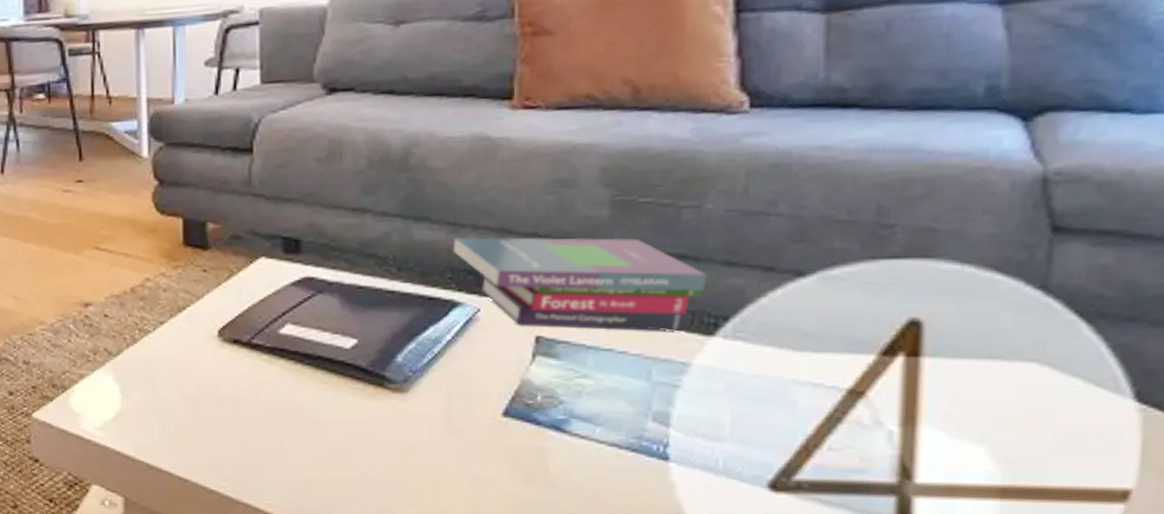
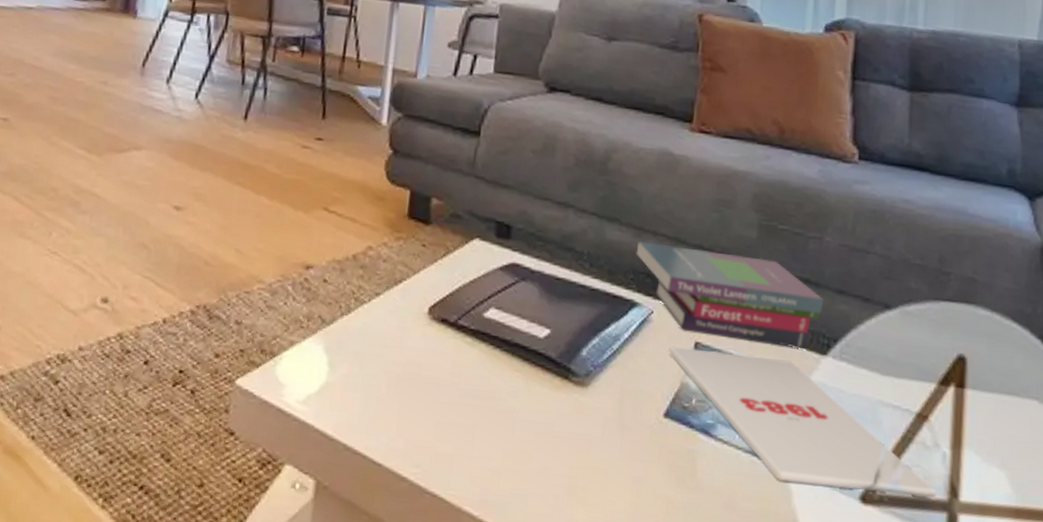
magazine: none [501,343,881,481] -> present [667,346,938,498]

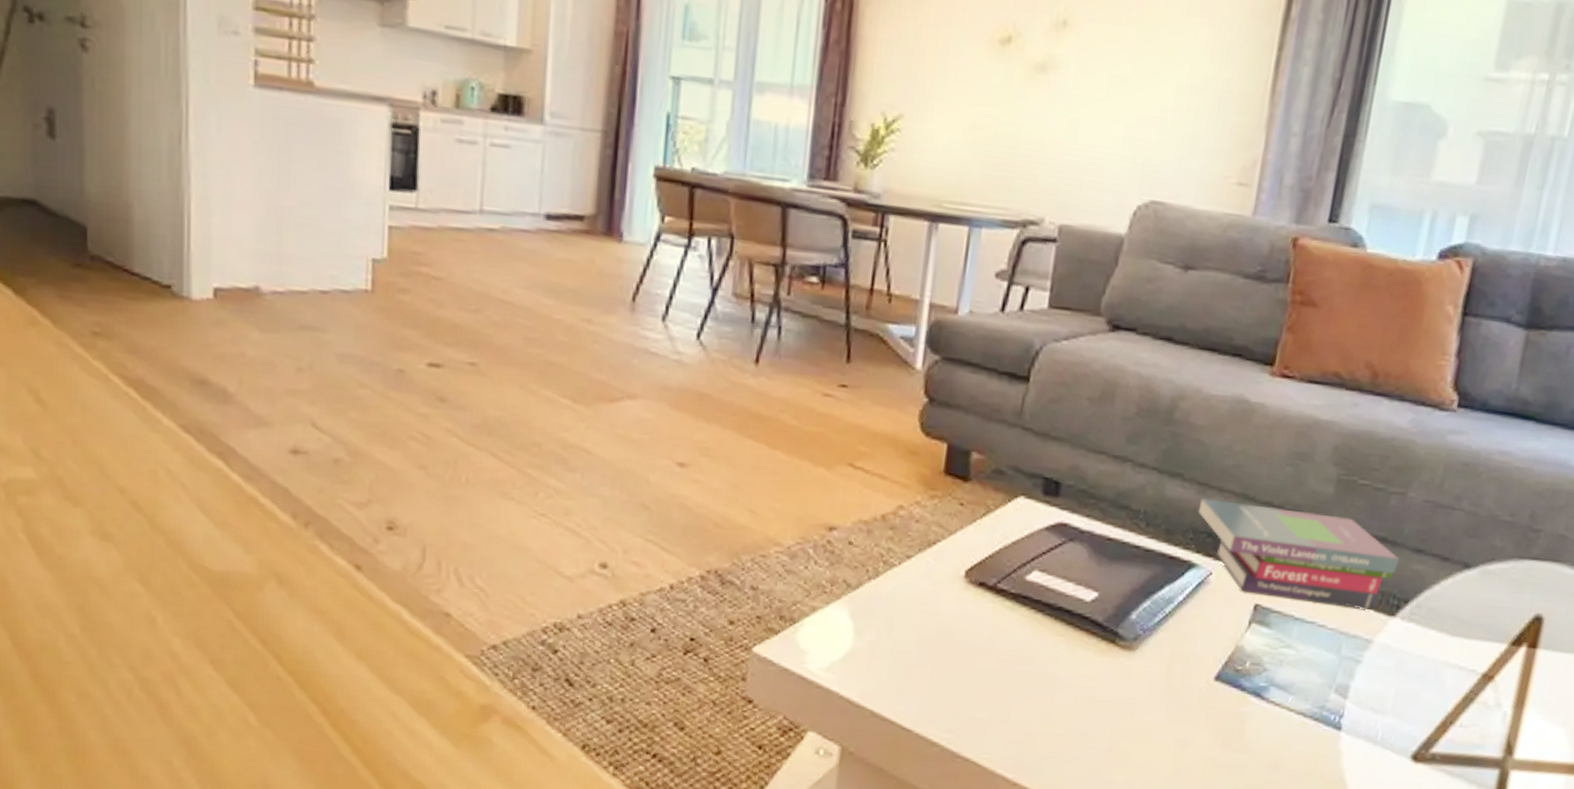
magazine: present [667,346,938,498] -> none [1224,608,1493,756]

